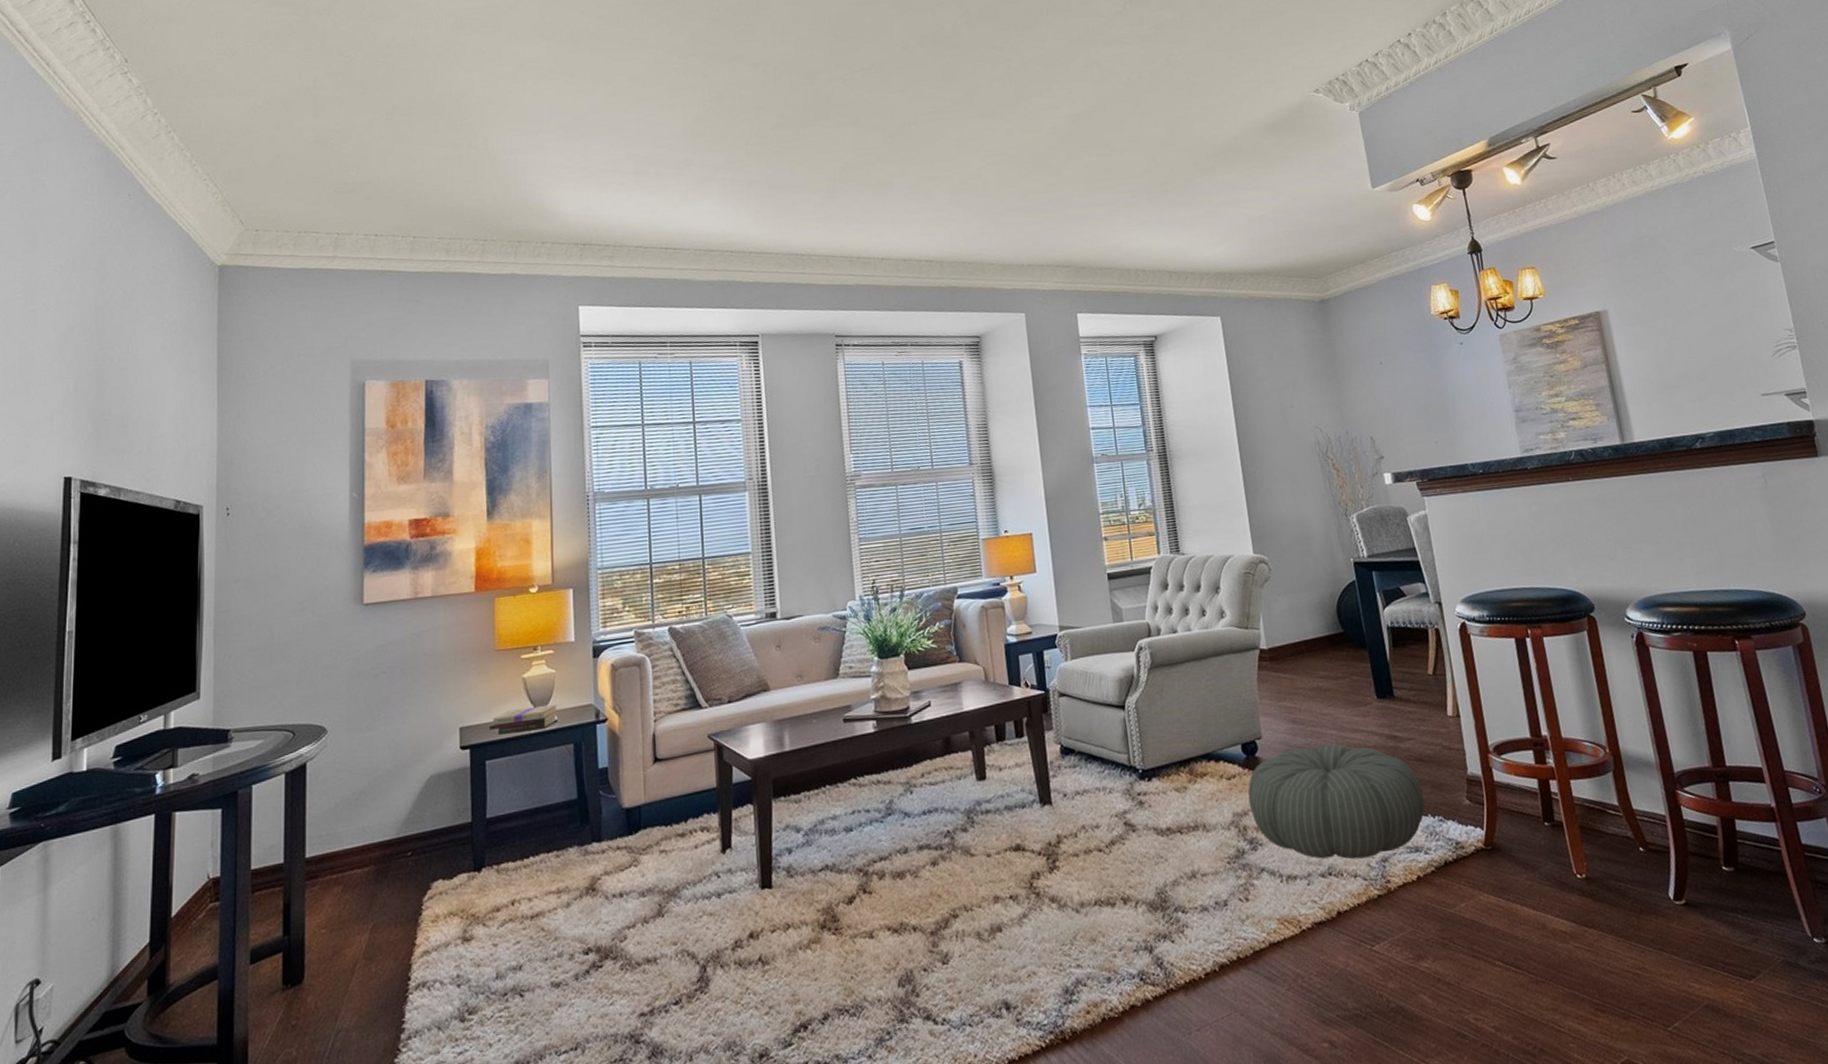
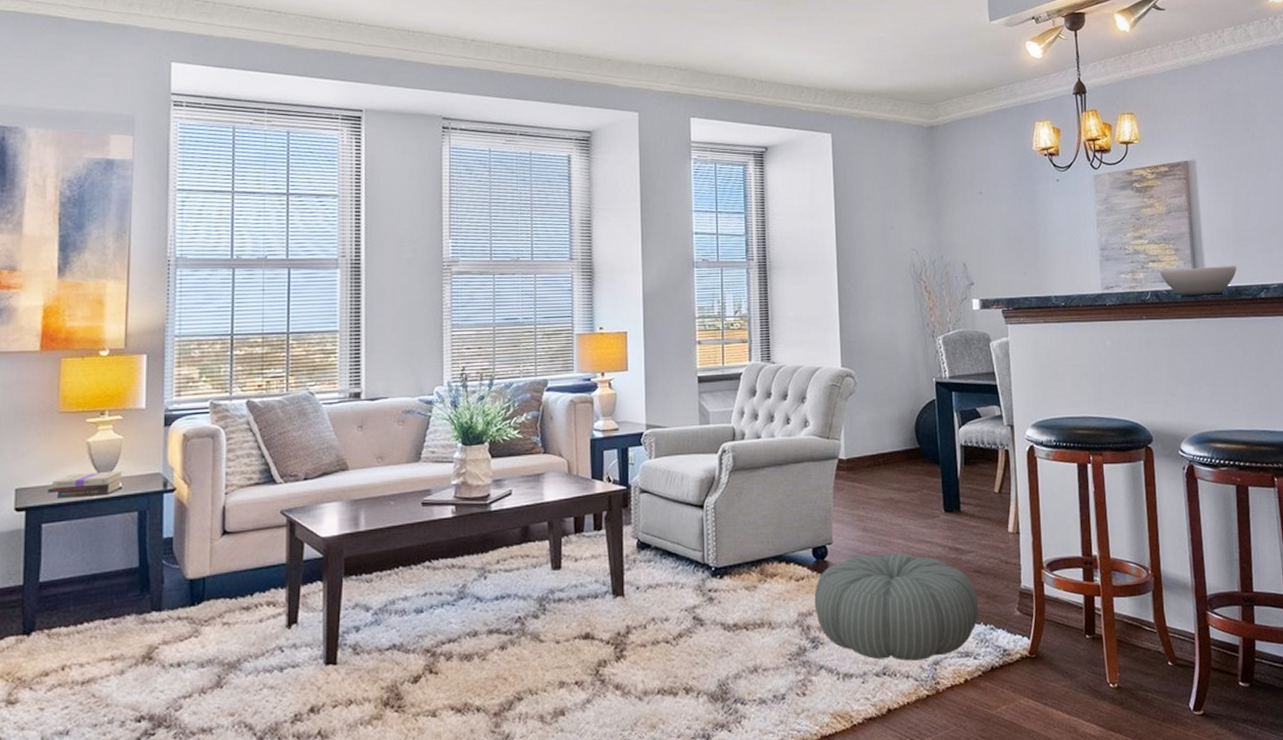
soup bowl: none [1581,416,1667,453] -> present [1159,266,1237,296]

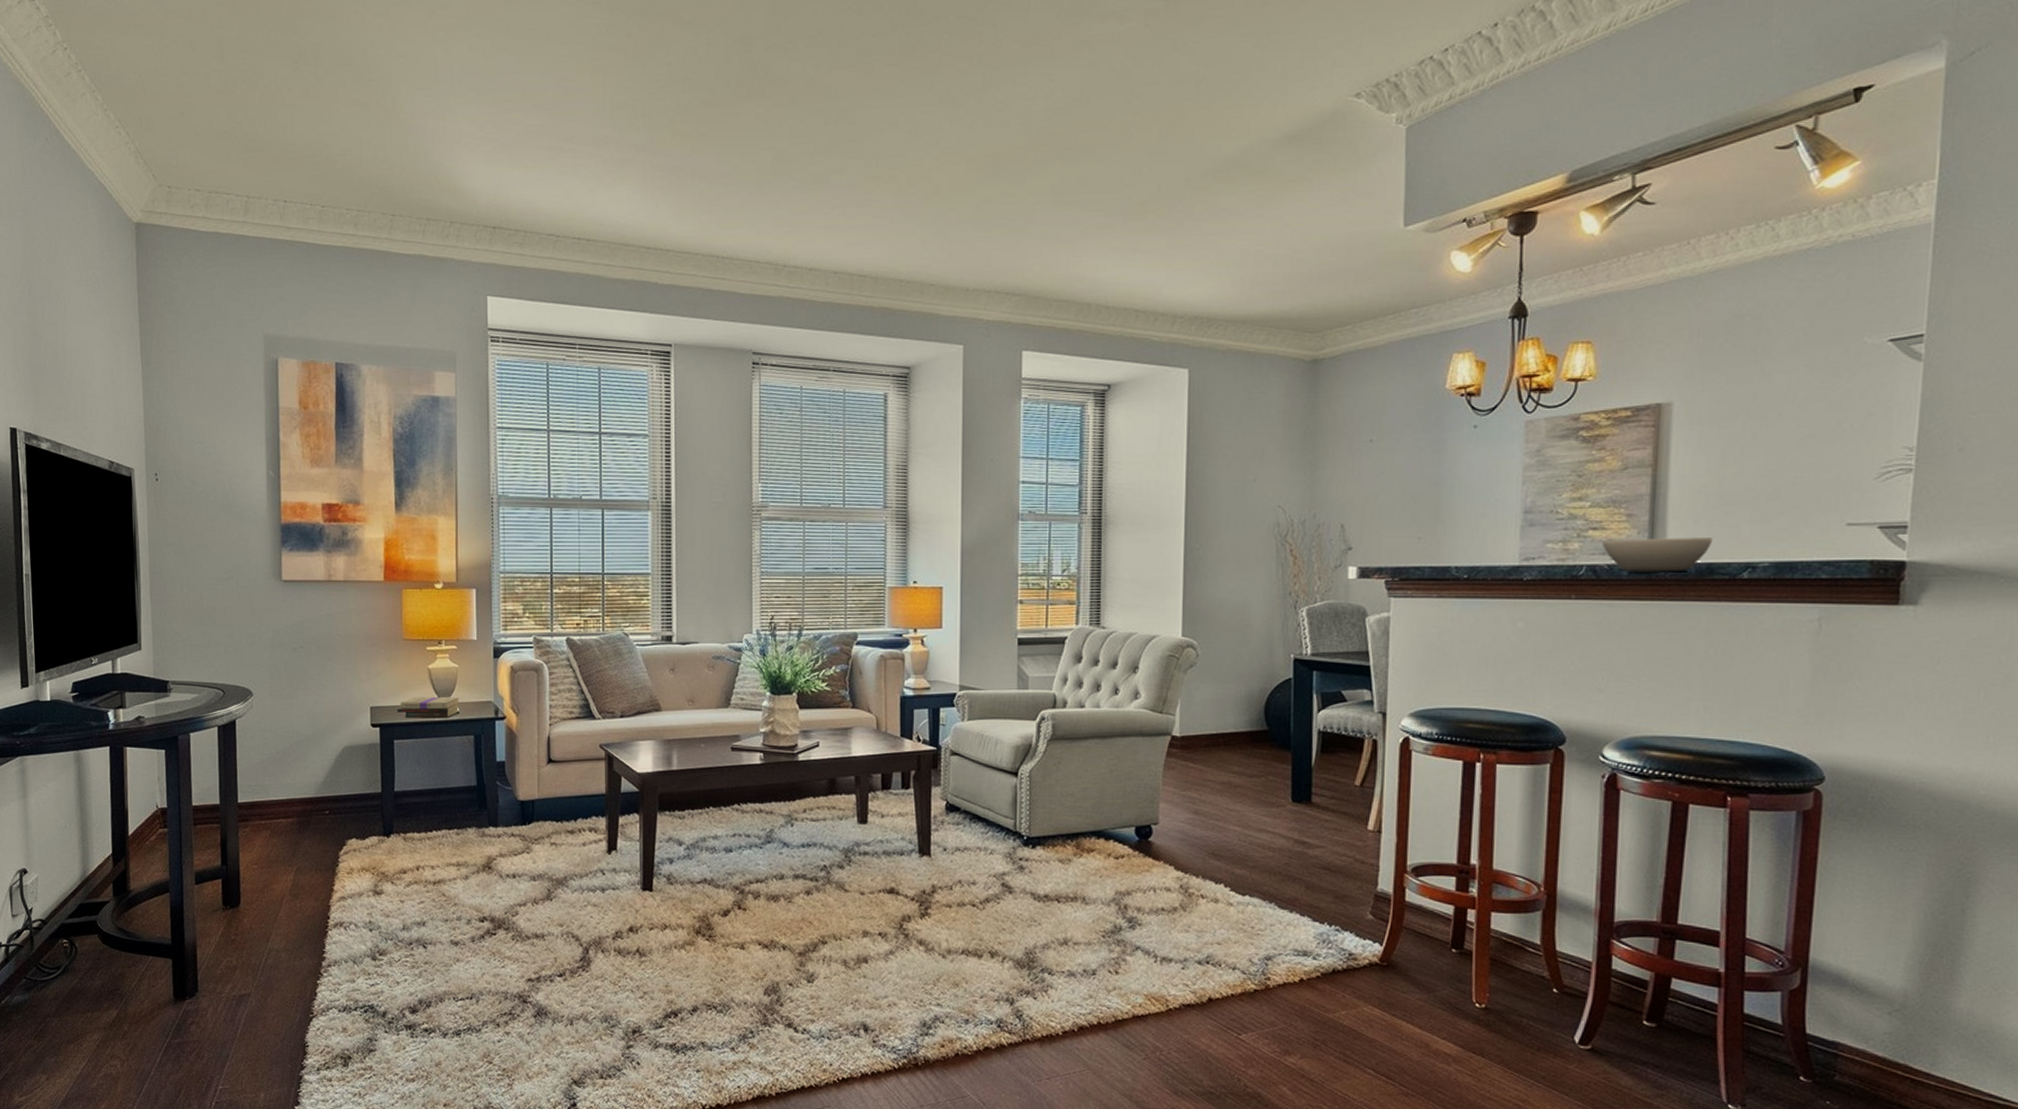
pouf: present [814,553,979,661] -> none [1134,839,1324,954]

